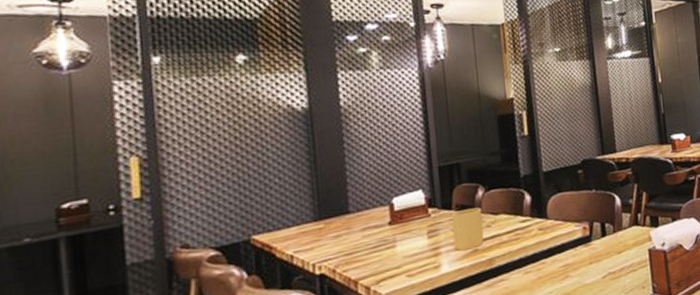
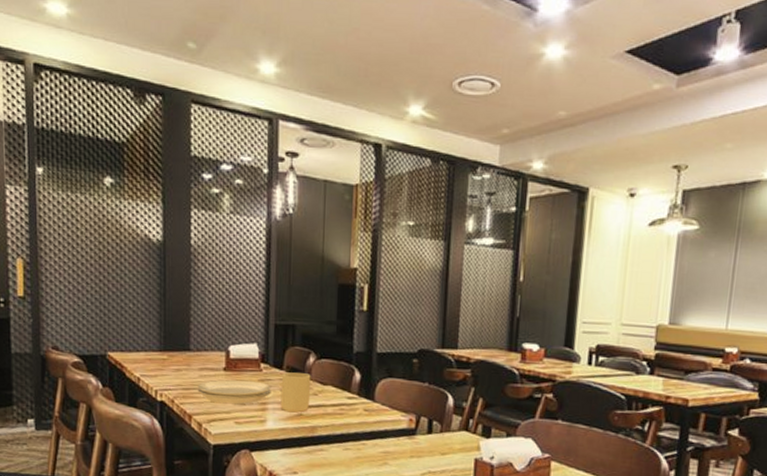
plate: none [361,227,443,261] -> present [197,379,271,405]

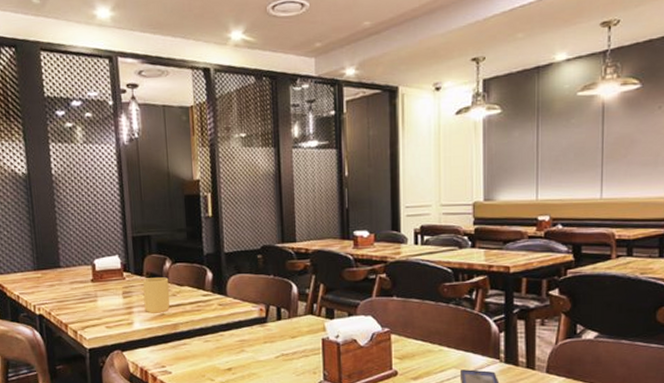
plate: present [197,379,271,405] -> none [70,288,135,312]

